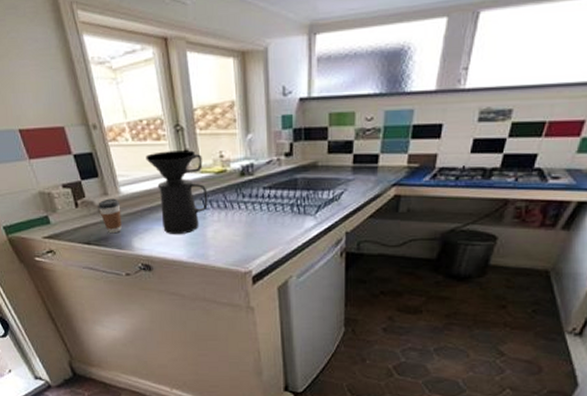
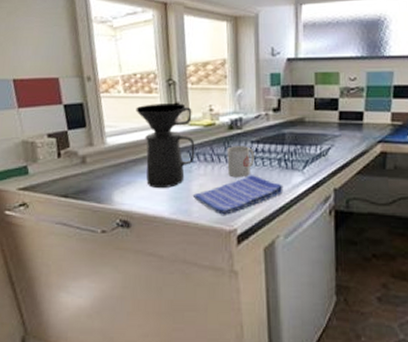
coffee cup: present [98,198,122,234] -> none [81,149,105,186]
dish towel: none [208,220,296,260] -> present [192,175,283,216]
mug: none [240,192,267,223] -> present [227,146,254,178]

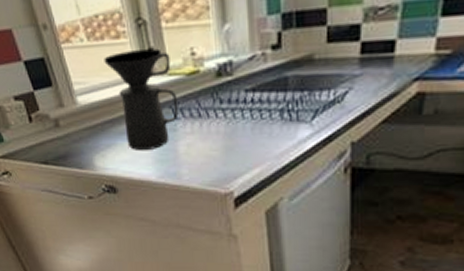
dish towel: present [192,175,283,216] -> none [180,130,287,179]
mug: present [227,146,254,178] -> none [216,96,250,135]

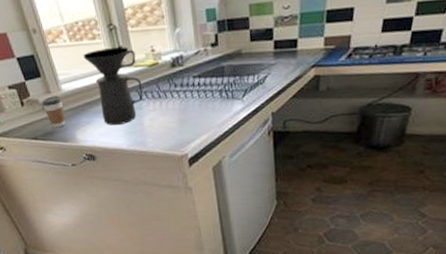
coffee cup: none [53,110,81,151] -> present [42,95,66,129]

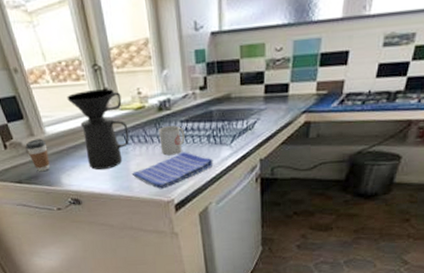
dish towel: none [145,106,226,144] -> present [131,152,214,190]
mug: none [172,81,198,111] -> present [159,125,185,156]

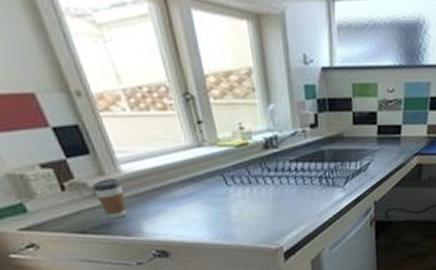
coffee maker: present [67,89,129,170] -> none [150,122,230,216]
dish towel: present [131,152,214,190] -> none [232,194,326,237]
mug: present [159,125,185,156] -> none [265,165,295,199]

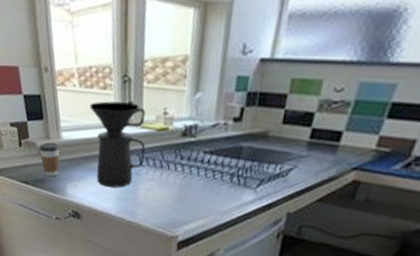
coffee maker: none [150,122,230,216] -> present [90,101,146,188]

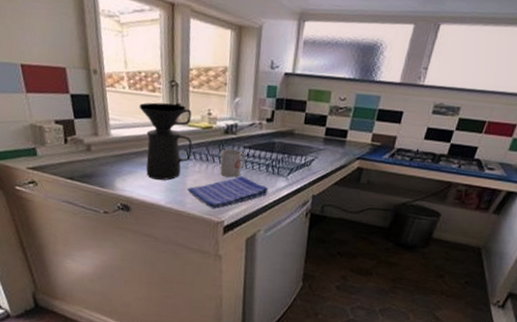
coffee cup: present [39,142,60,177] -> none [86,139,109,173]
dish towel: none [138,186,232,222] -> present [187,176,269,209]
mug: none [175,154,206,188] -> present [220,149,246,178]

